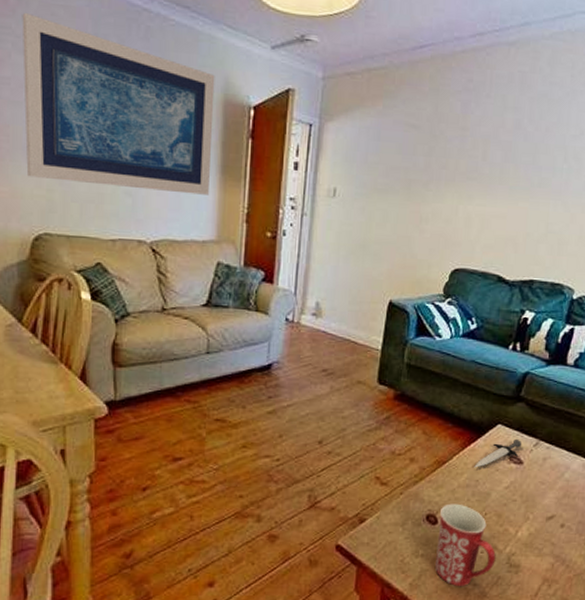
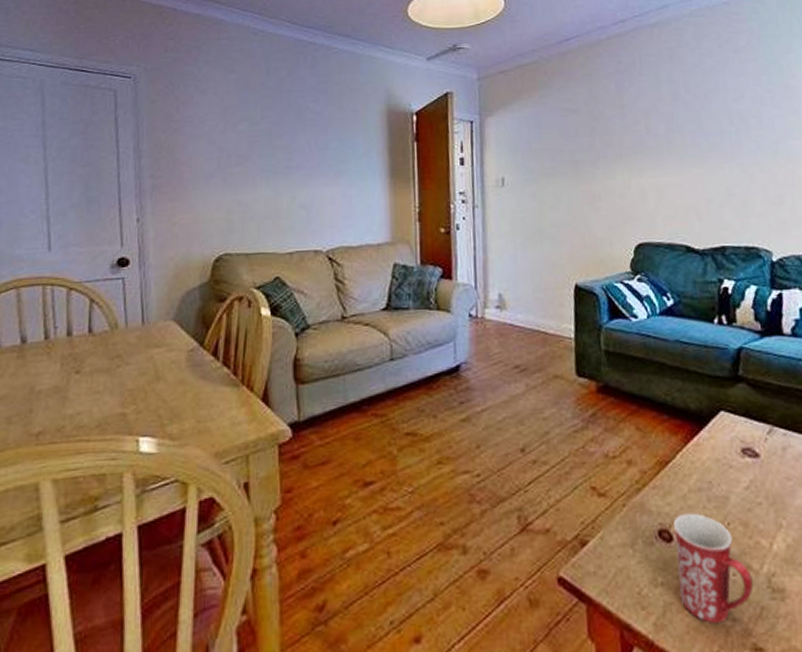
wall art: present [22,12,215,195] -> none [203,59,380,202]
sword: present [474,438,522,468] -> none [702,426,754,467]

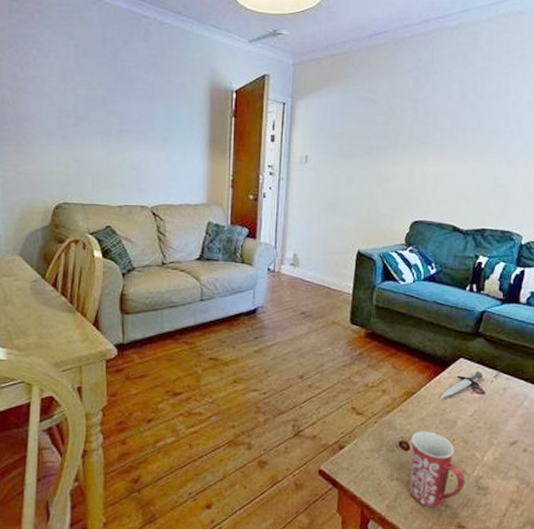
sword: none [702,426,754,467] -> present [440,371,483,398]

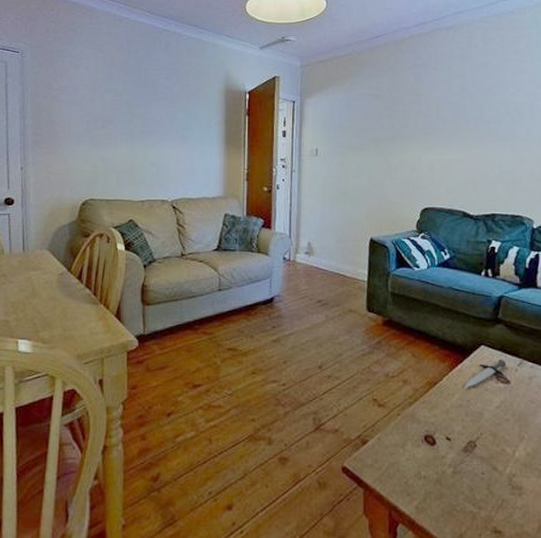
mug: present [410,431,465,509] -> none [436,424,497,511]

